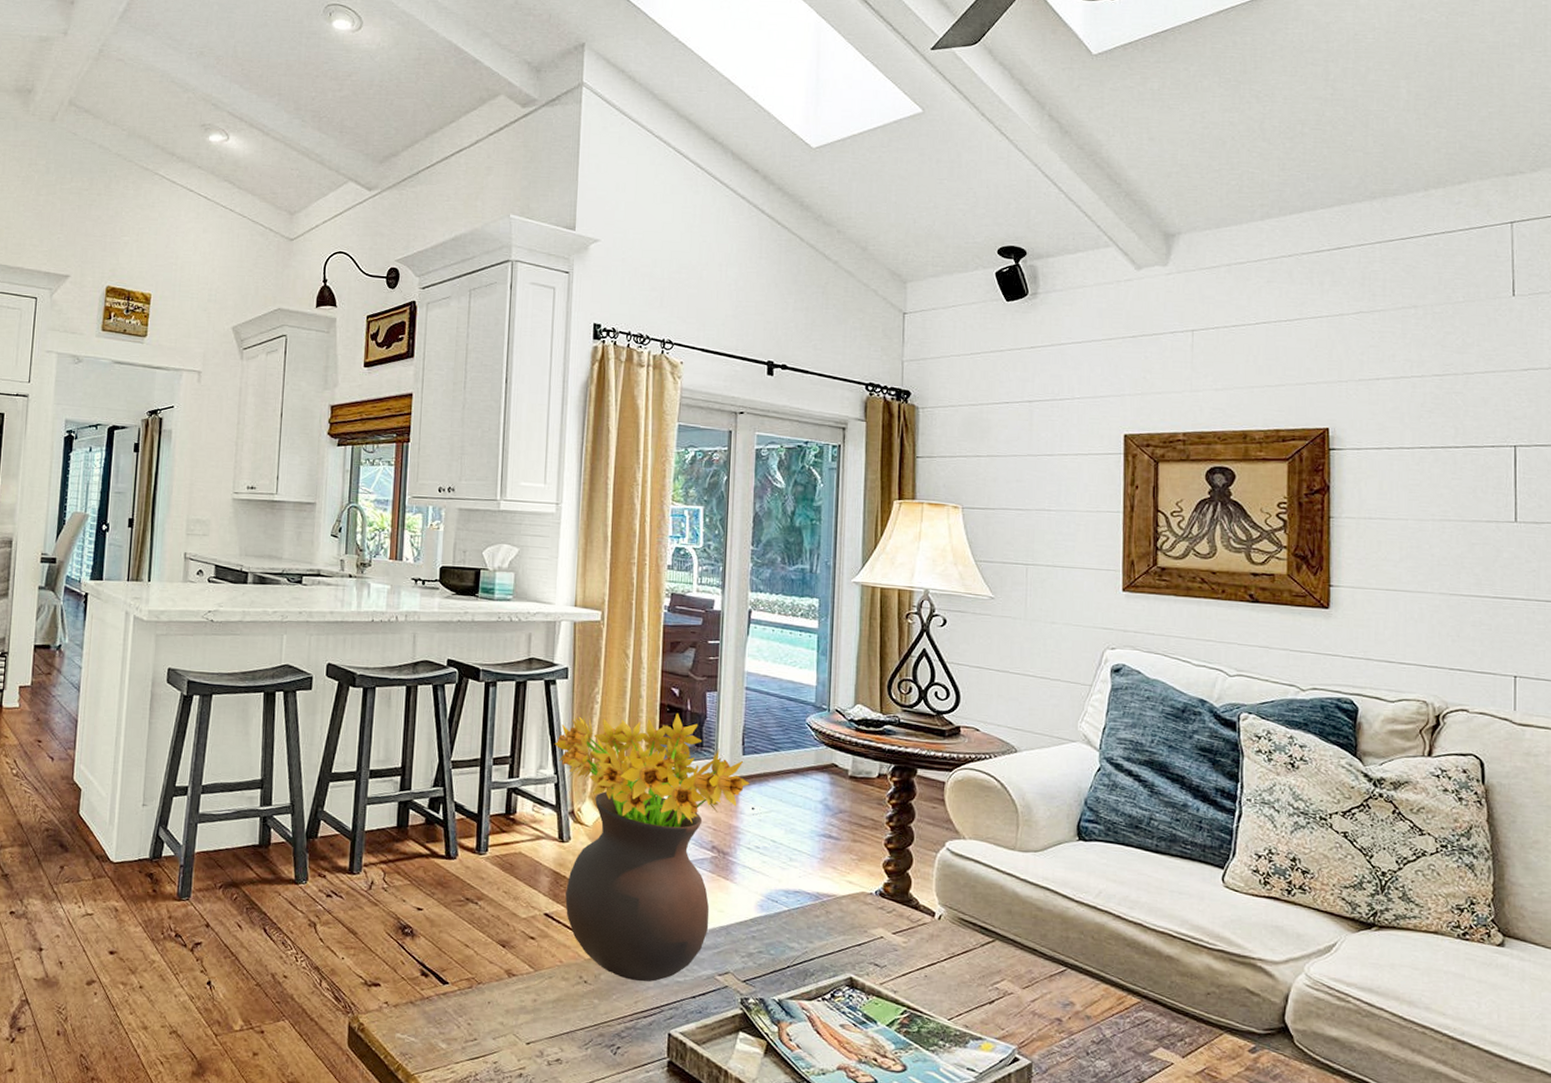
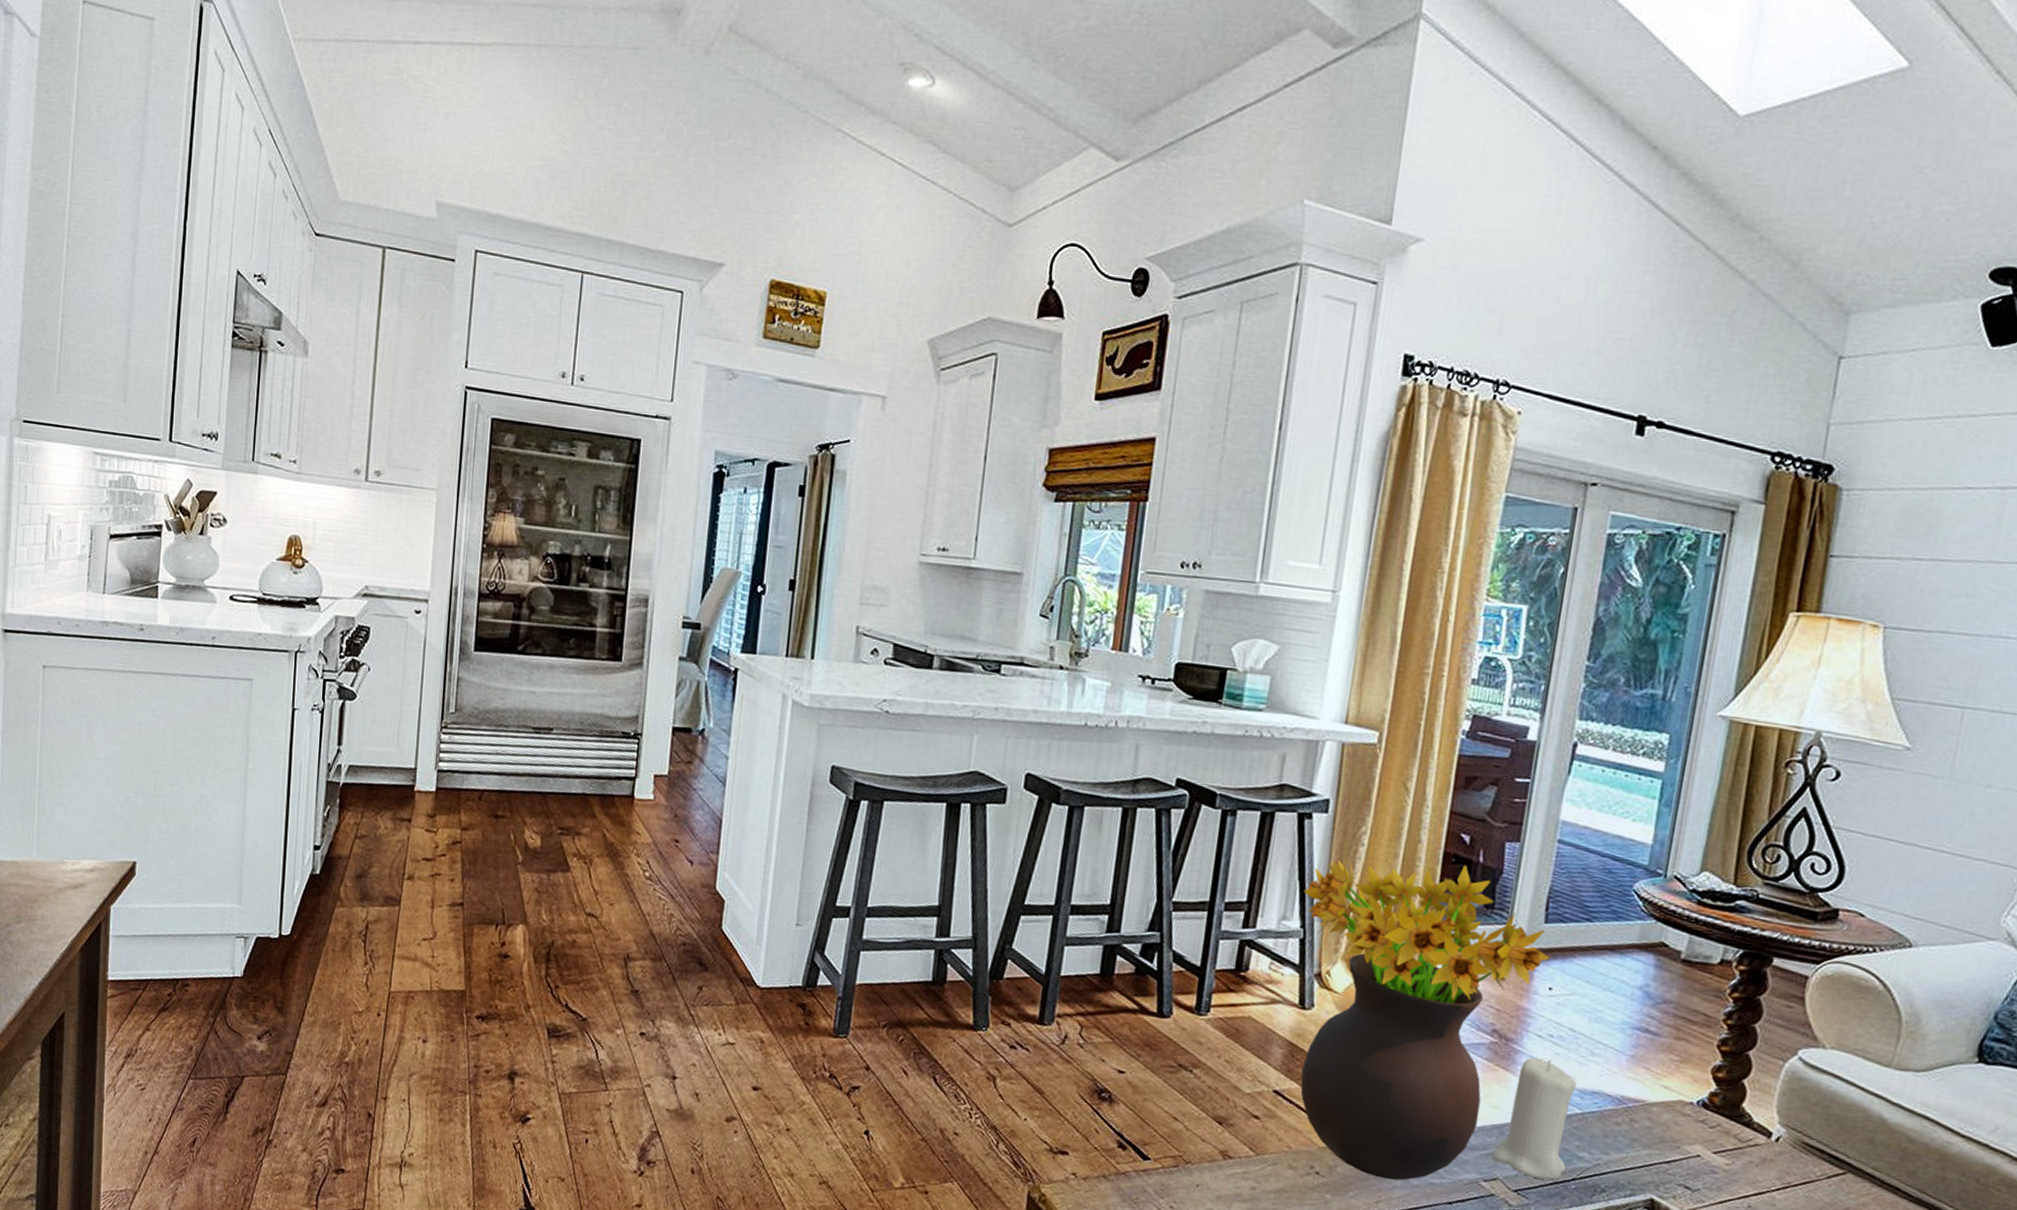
candle: none [723,866,782,969] -> present [1492,1057,1577,1180]

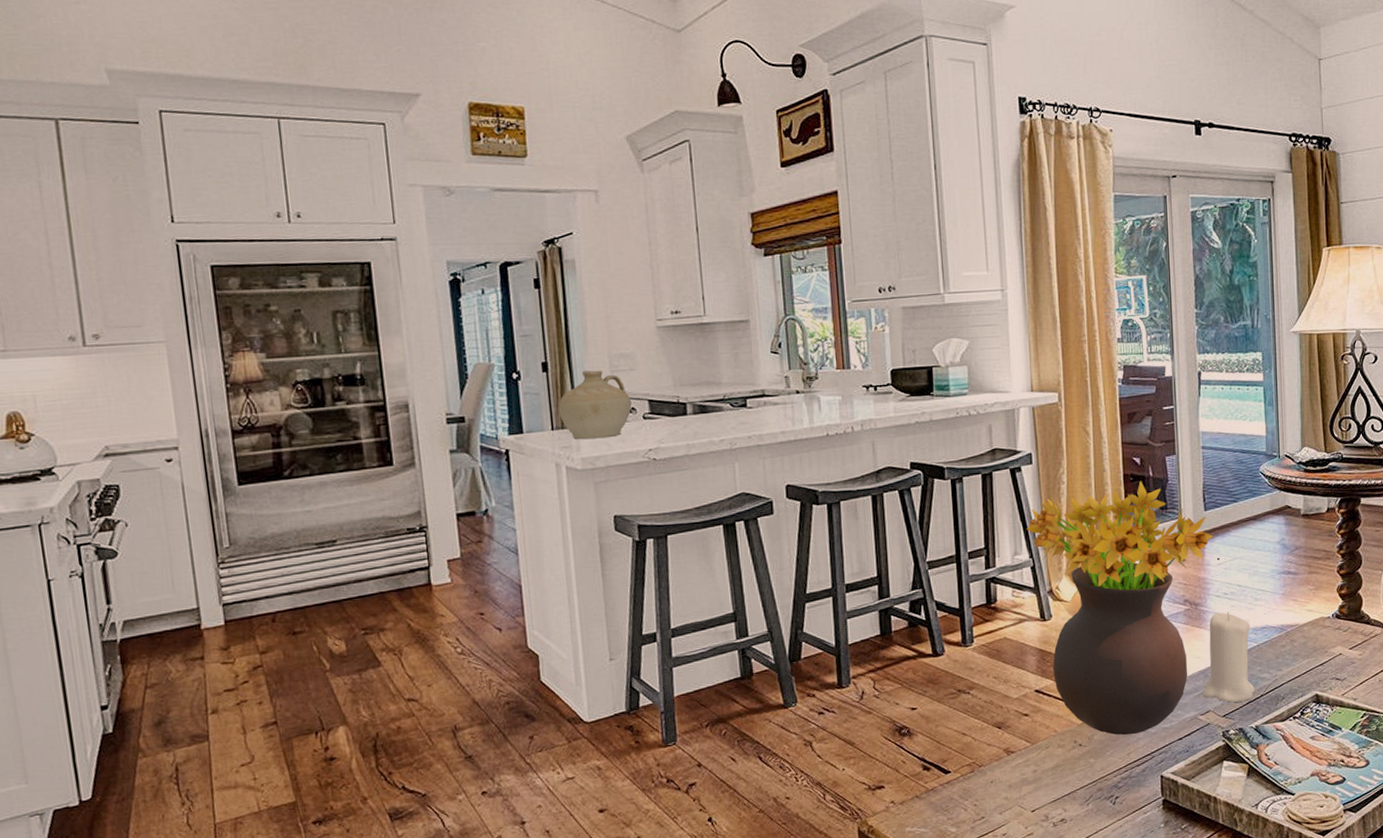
ceramic jug: none [796,597,876,678] -> present [558,370,632,440]

